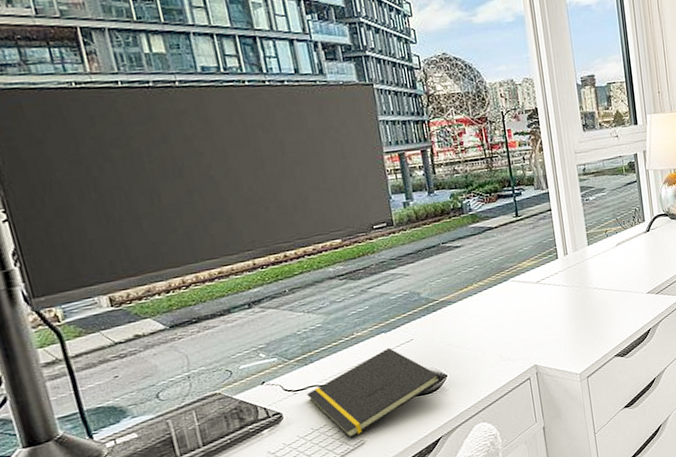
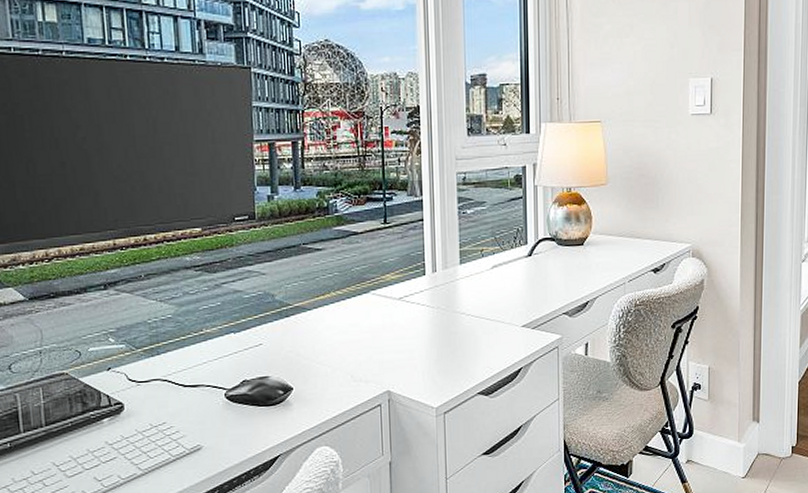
notepad: present [306,347,441,439] -> none [149,349,286,441]

